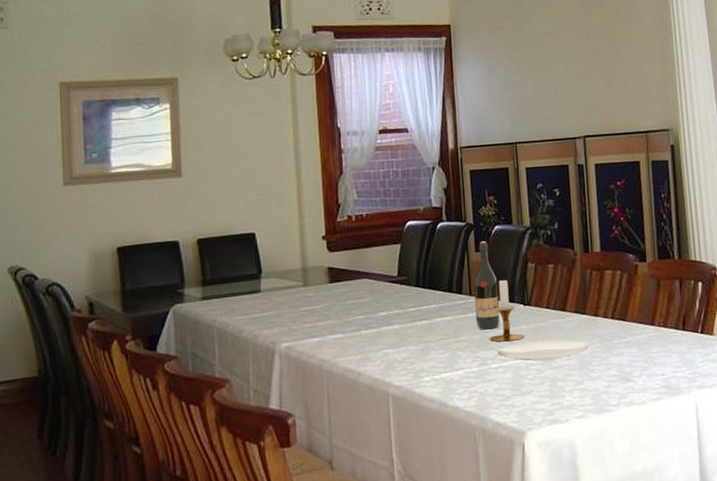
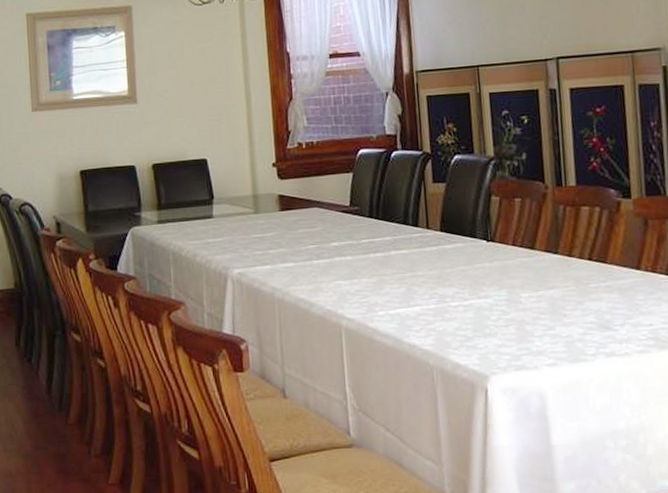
wine bottle: present [473,241,500,330] -> none [431,171,461,266]
candlestick: present [489,280,524,342] -> none [448,214,487,279]
plate: present [497,339,590,362] -> none [457,279,563,303]

